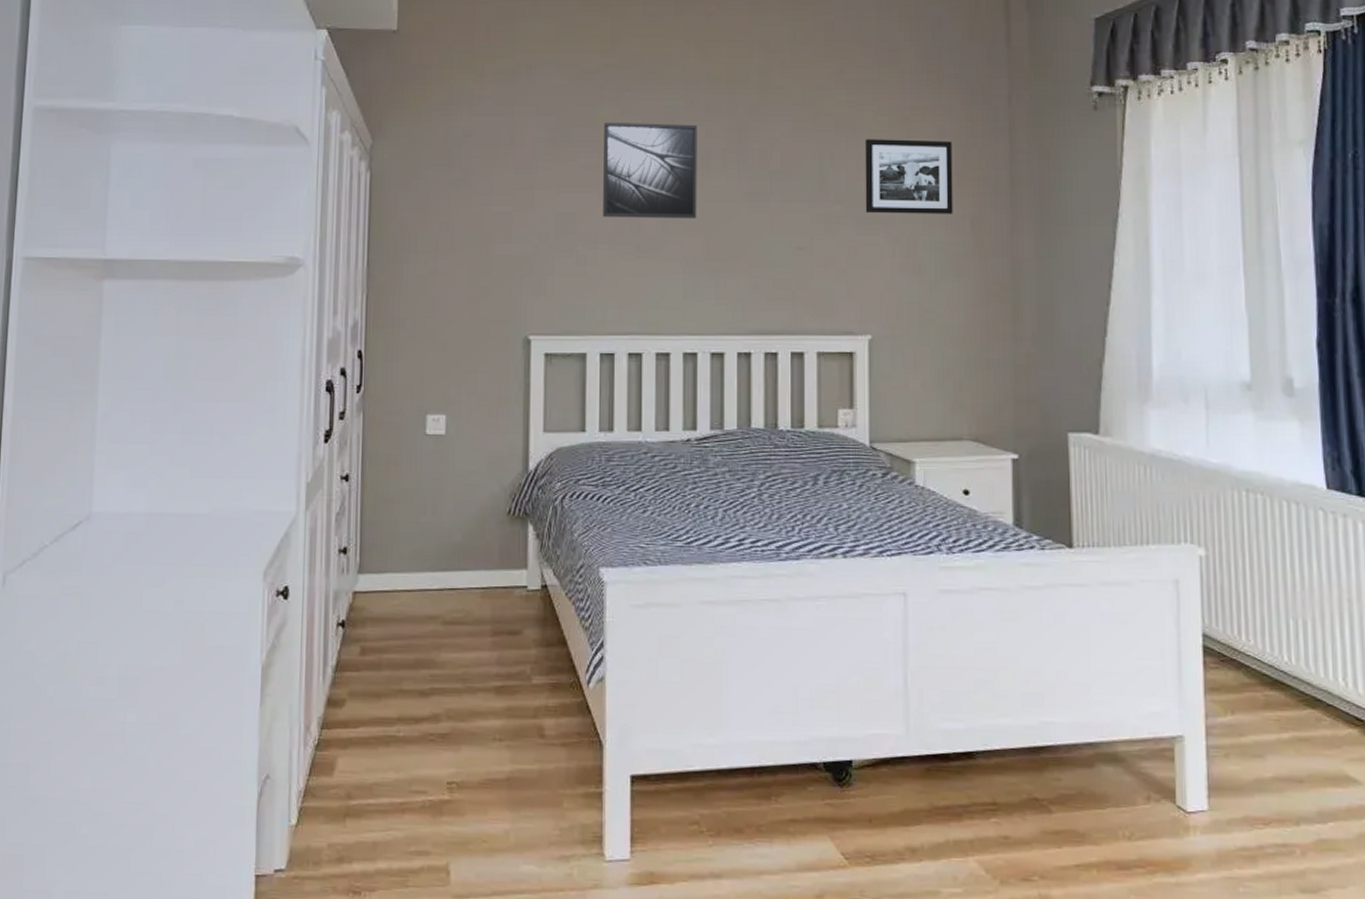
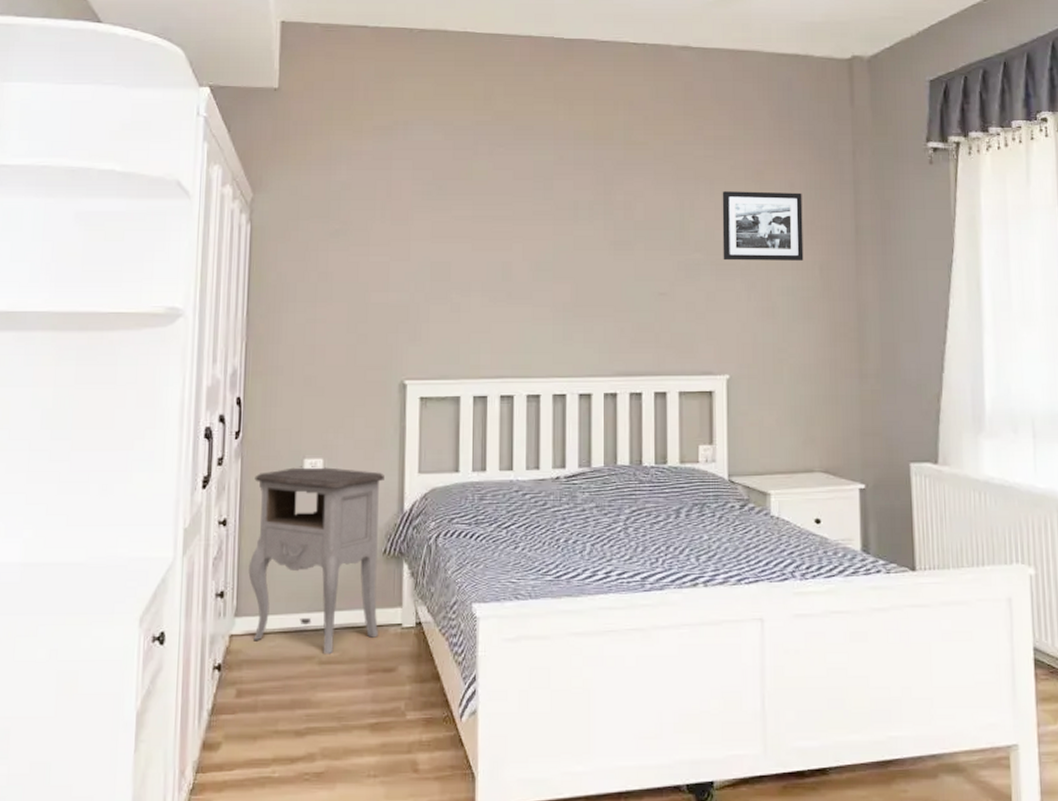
nightstand: none [371,422,509,615] -> present [248,466,384,655]
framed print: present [603,122,697,219] -> none [476,175,566,267]

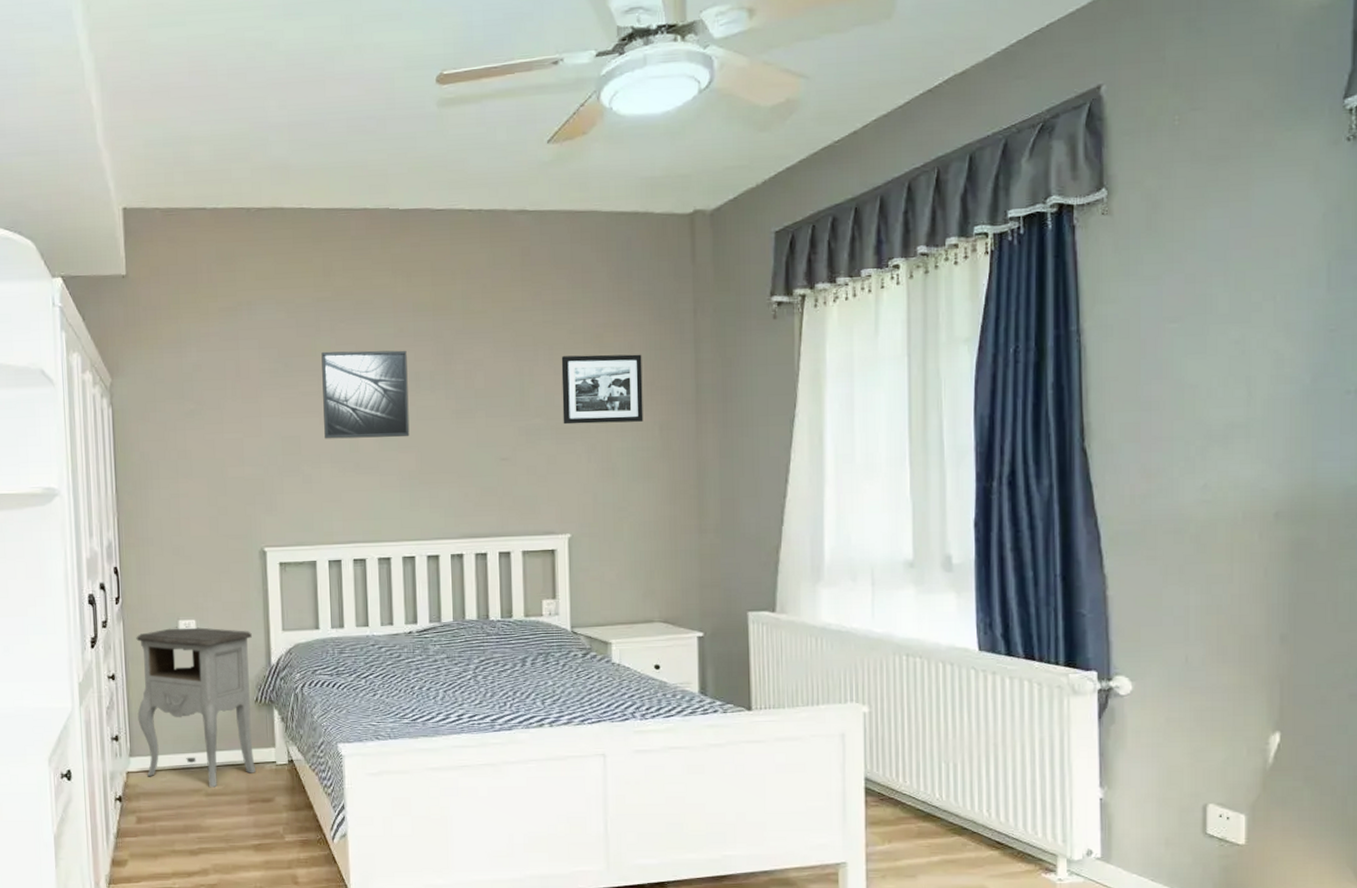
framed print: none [476,175,566,267] -> present [321,350,410,439]

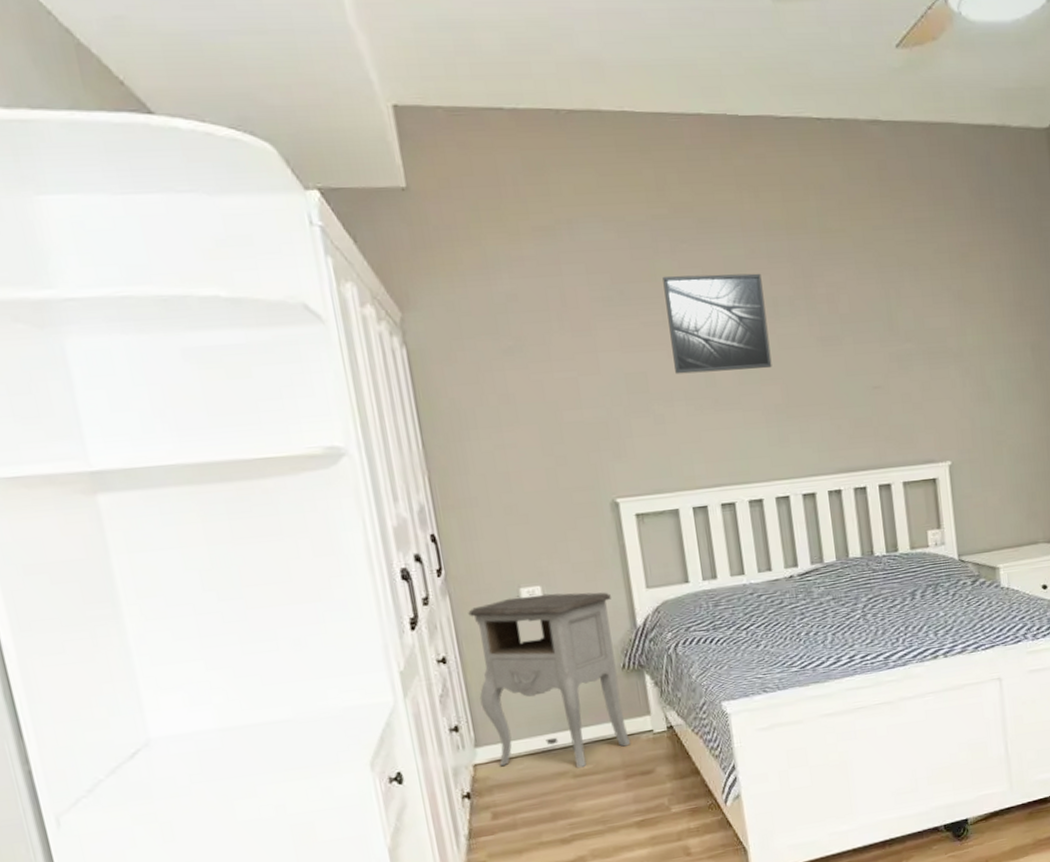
picture frame: present [561,354,643,425] -> none [927,273,1015,349]

